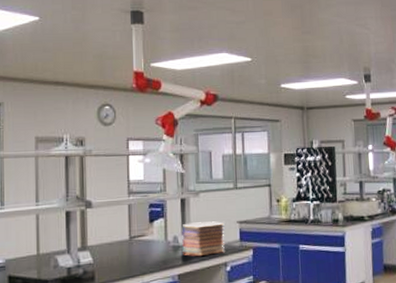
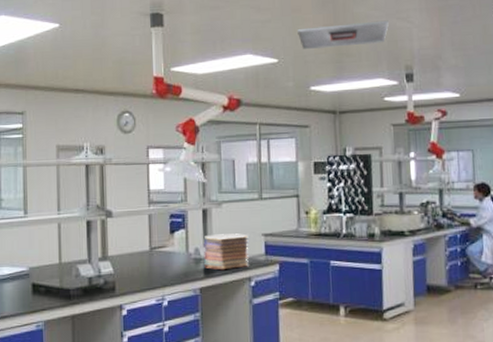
ceiling vent: none [269,26,349,50] -> present [297,20,389,49]

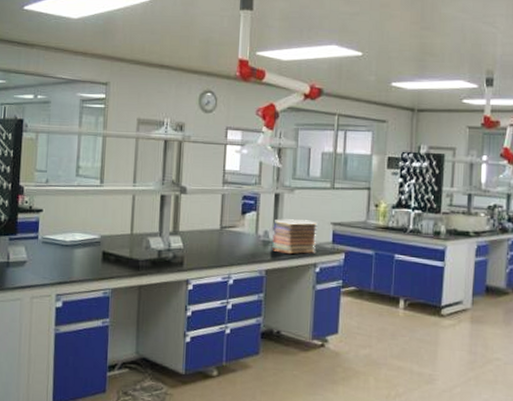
ceiling vent: present [297,20,389,49] -> none [384,23,475,46]

